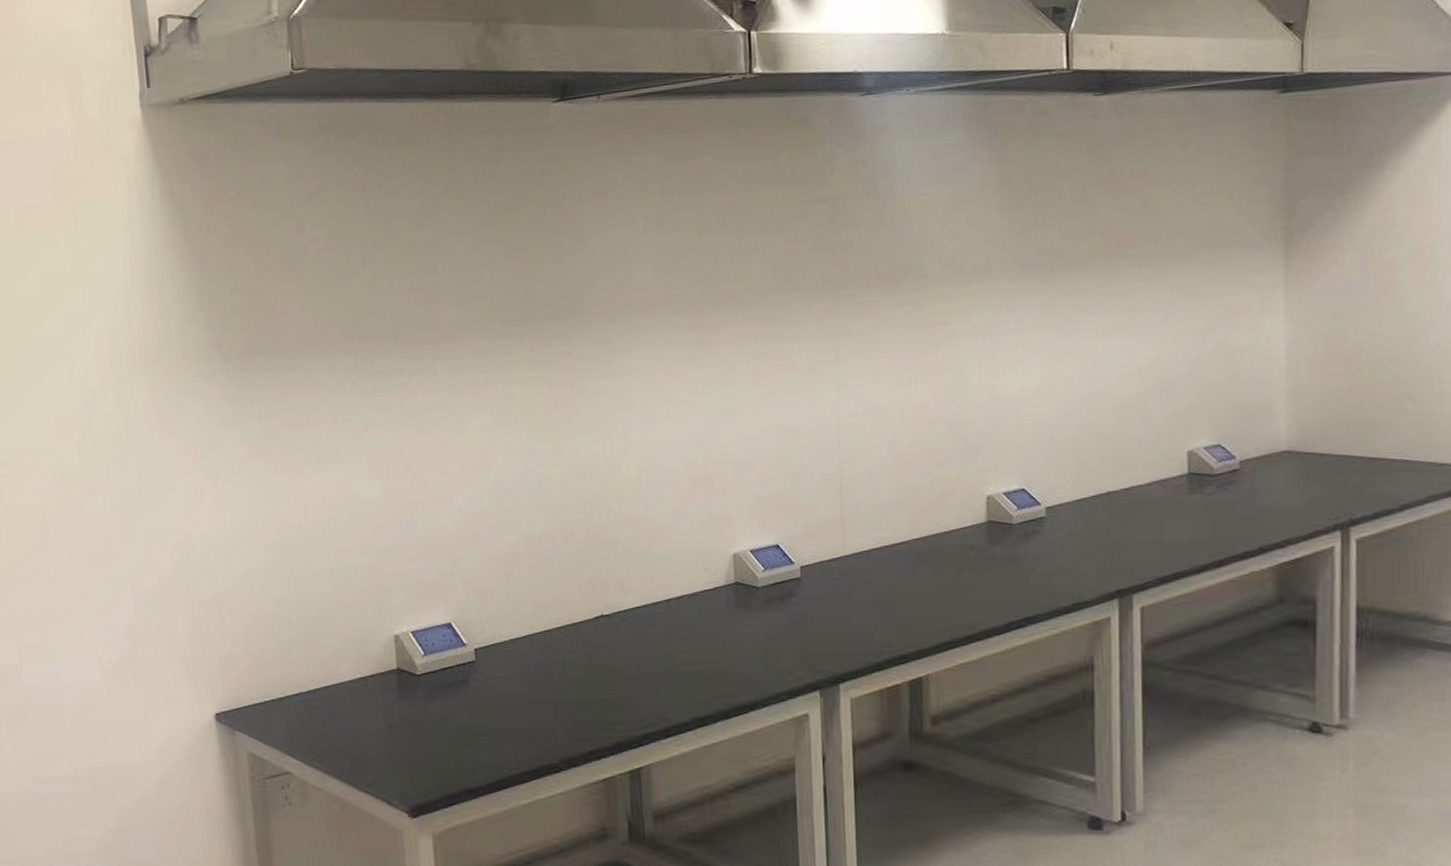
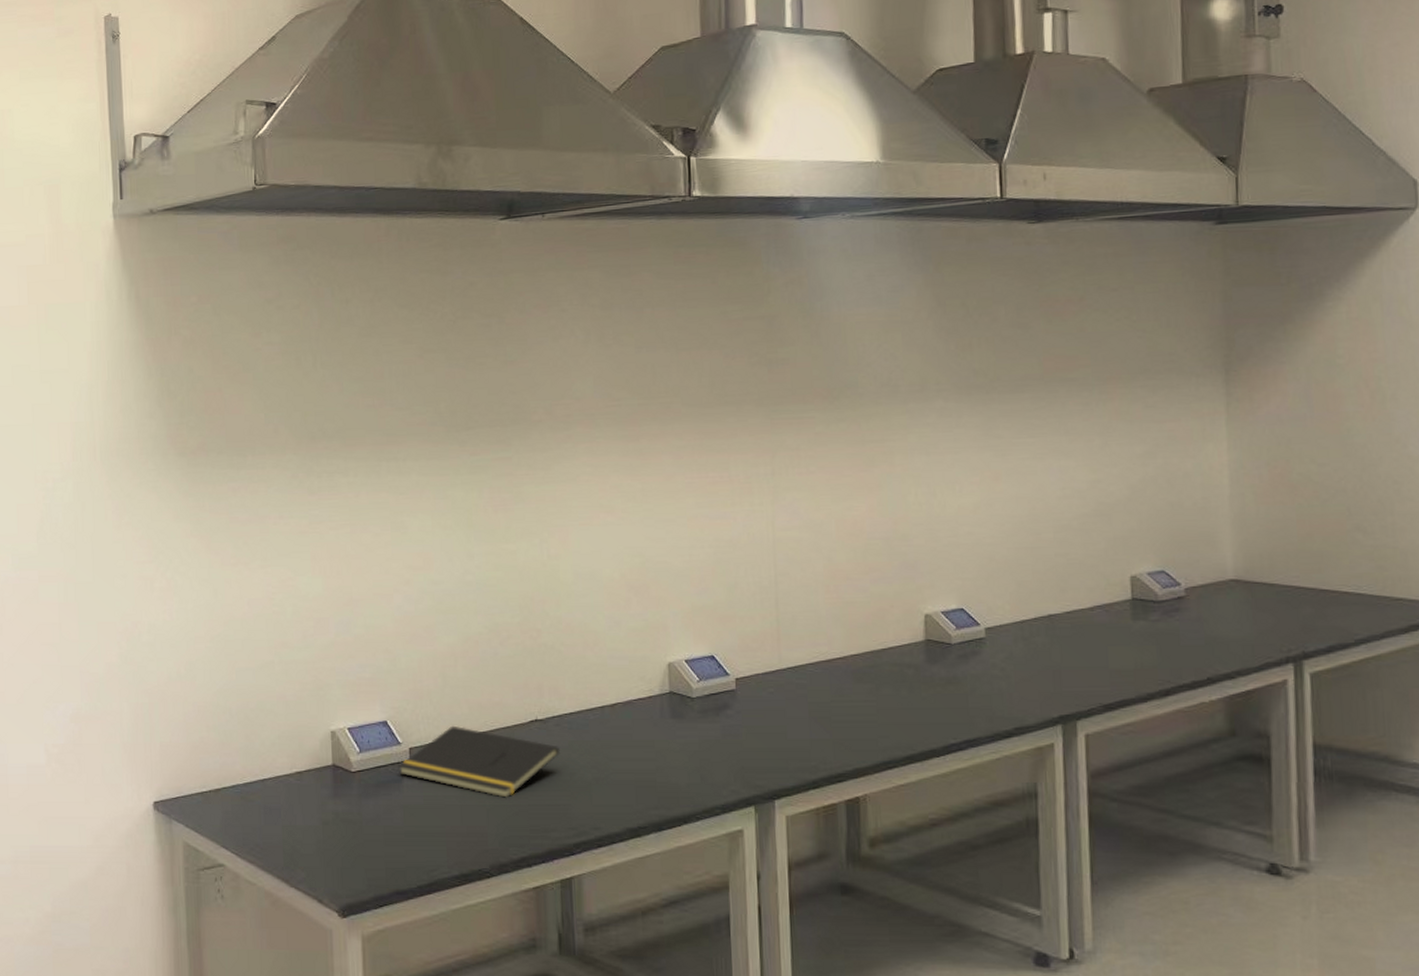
notepad: none [464,624,627,695] -> present [399,725,561,799]

